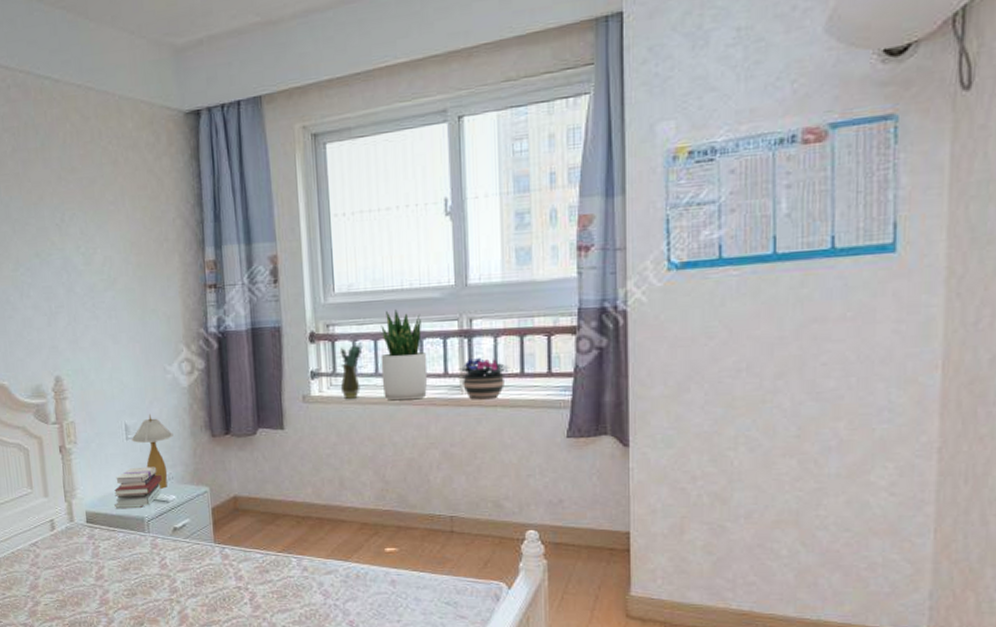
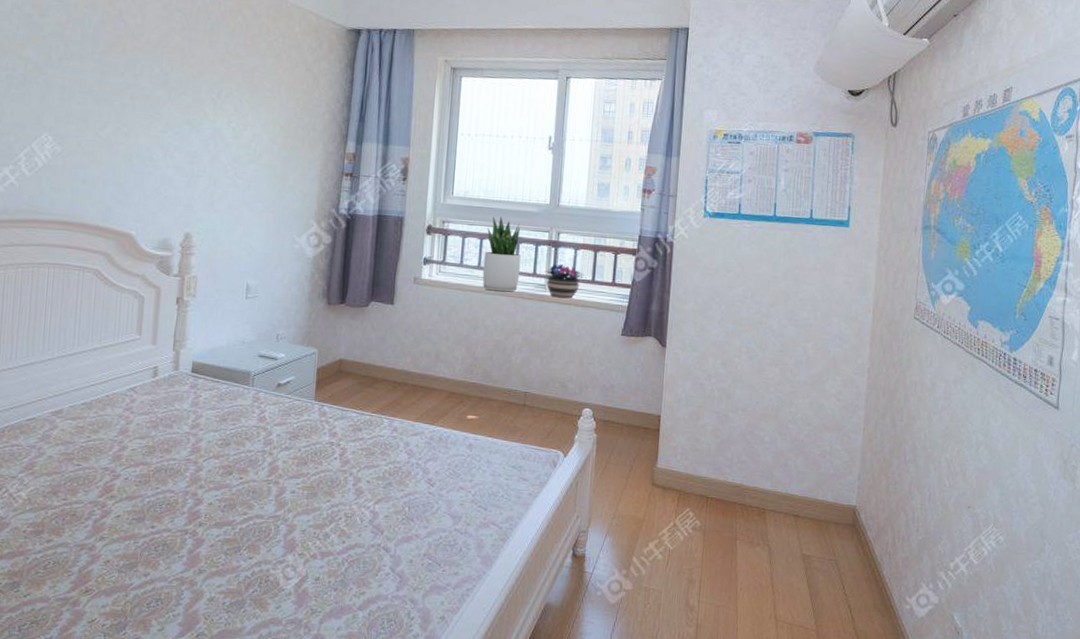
books: present [114,466,162,508] -> none [223,324,274,362]
table lamp: present [131,414,174,489] -> none [250,278,292,347]
vase: present [339,343,363,399] -> none [447,239,471,285]

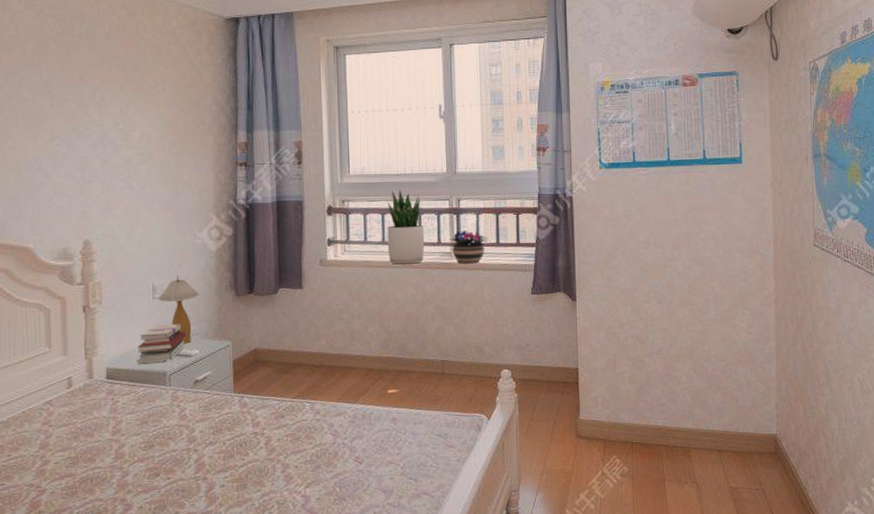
books: none [223,324,274,362] -> present [137,323,186,364]
table lamp: none [250,278,292,347] -> present [158,275,200,344]

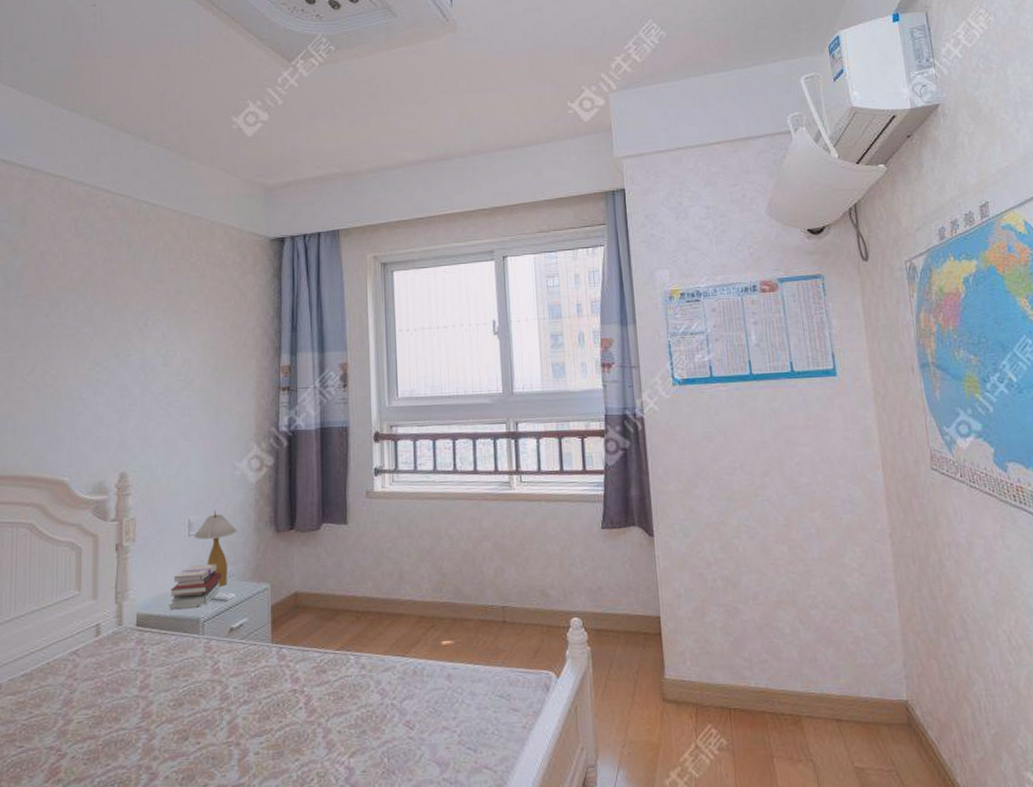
planter: present [386,190,425,265] -> none [438,413,480,496]
potted flower: present [448,230,489,264] -> none [506,456,551,495]

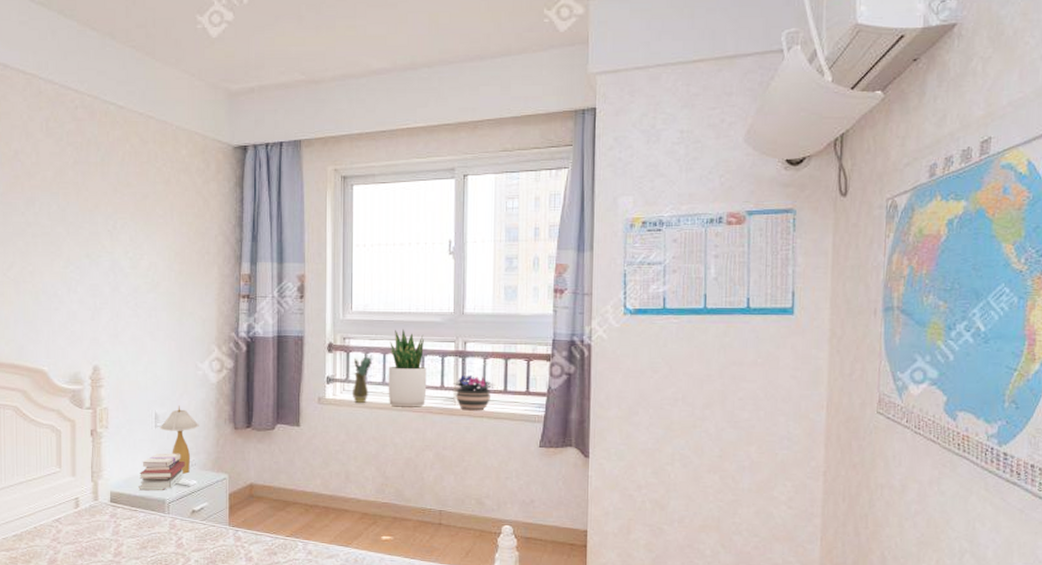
vase: none [401,442,423,494] -> present [351,355,373,403]
planter: none [438,413,480,496] -> present [388,329,427,407]
potted flower: none [506,456,551,495] -> present [452,374,496,411]

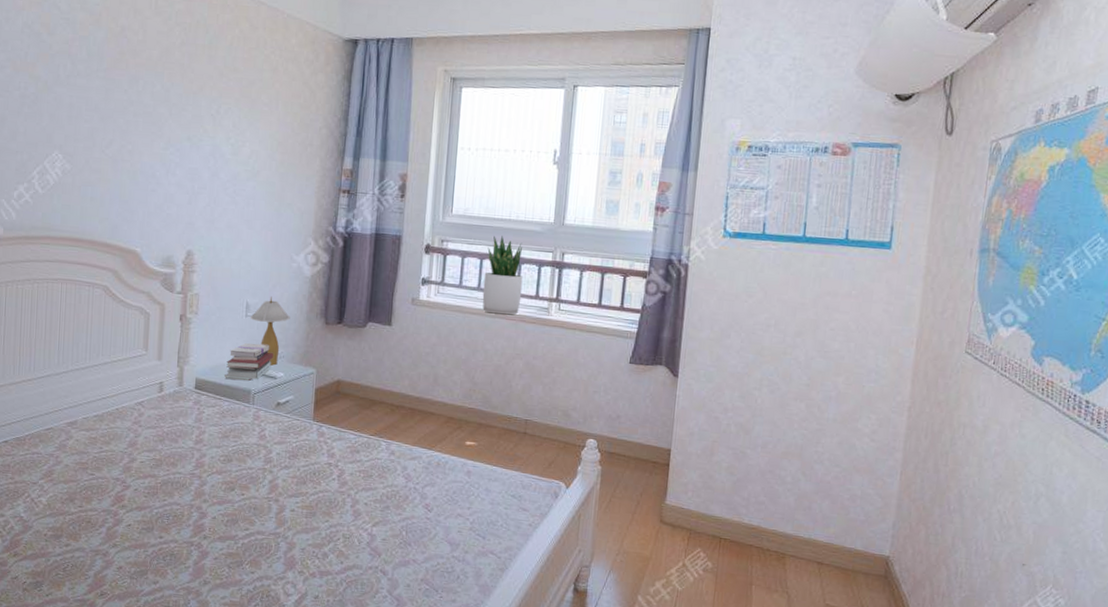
vase: present [351,355,373,403] -> none [446,259,470,307]
potted flower: present [452,374,496,411] -> none [547,286,591,323]

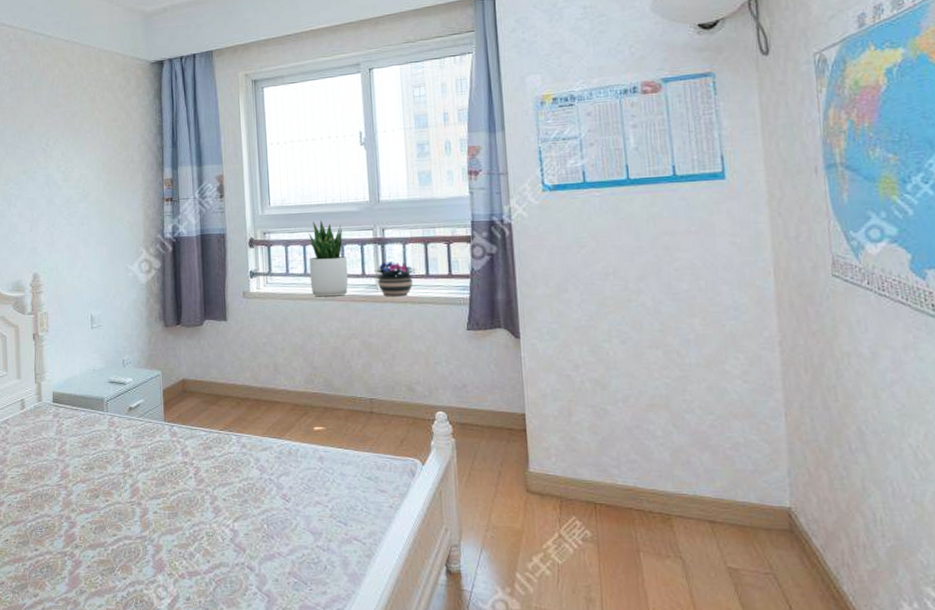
books: present [224,342,273,381] -> none [78,352,120,389]
table lamp: present [250,296,290,366] -> none [95,307,132,372]
potted flower: none [547,286,591,323] -> present [373,261,417,297]

